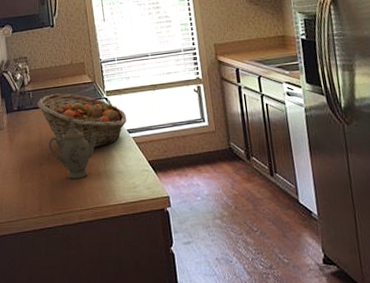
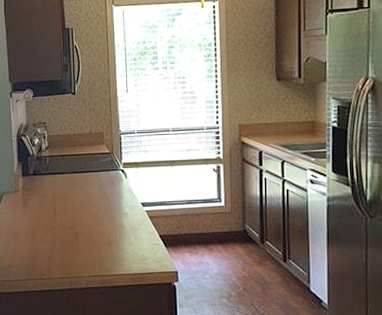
fruit basket: present [37,93,127,148] -> none [53,161,142,217]
teapot: present [48,122,99,179] -> none [62,190,113,246]

